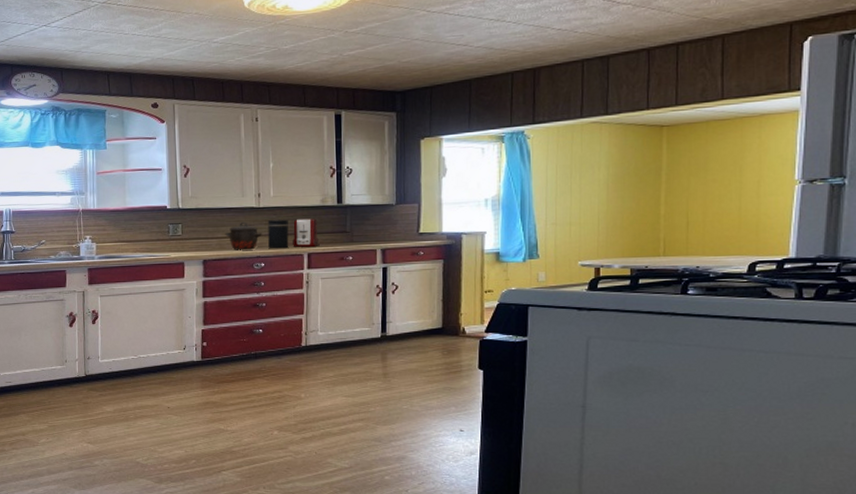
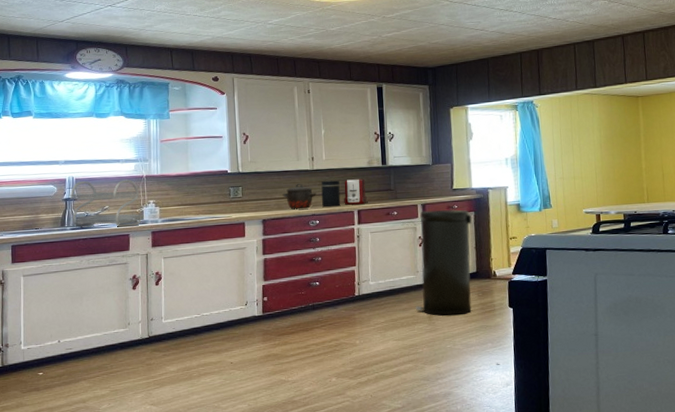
dish rack: none [7,213,79,263] -> present [69,179,143,227]
pedal bin: none [370,255,441,374] -> present [416,209,472,317]

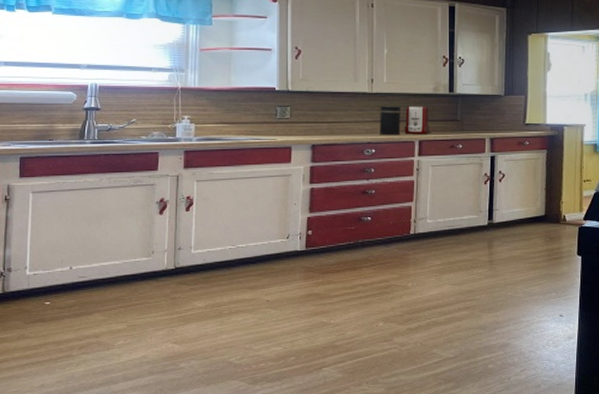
dish rack: present [69,179,143,227] -> none [91,90,175,144]
cooking pot: present [282,183,316,210] -> none [336,106,374,136]
pedal bin: present [416,209,472,317] -> none [476,145,544,262]

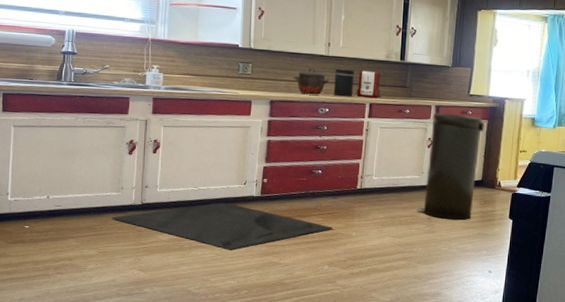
door mat: none [142,260,386,313] -> present [112,202,333,250]
cooking pot: none [336,106,374,136] -> present [293,67,329,95]
pedal bin: none [476,145,544,262] -> present [416,112,485,221]

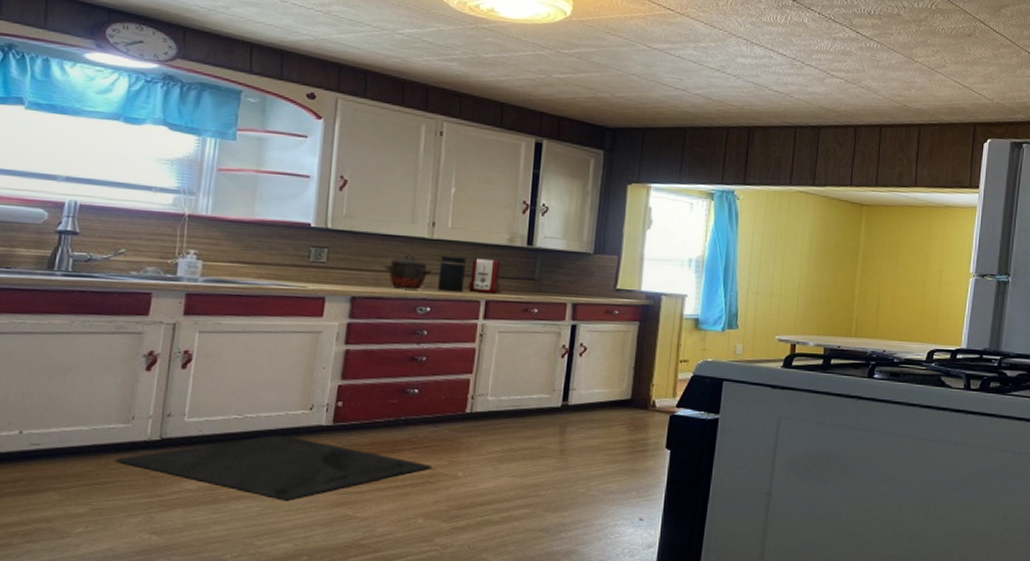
pedal bin: present [416,112,485,221] -> none [545,312,636,453]

